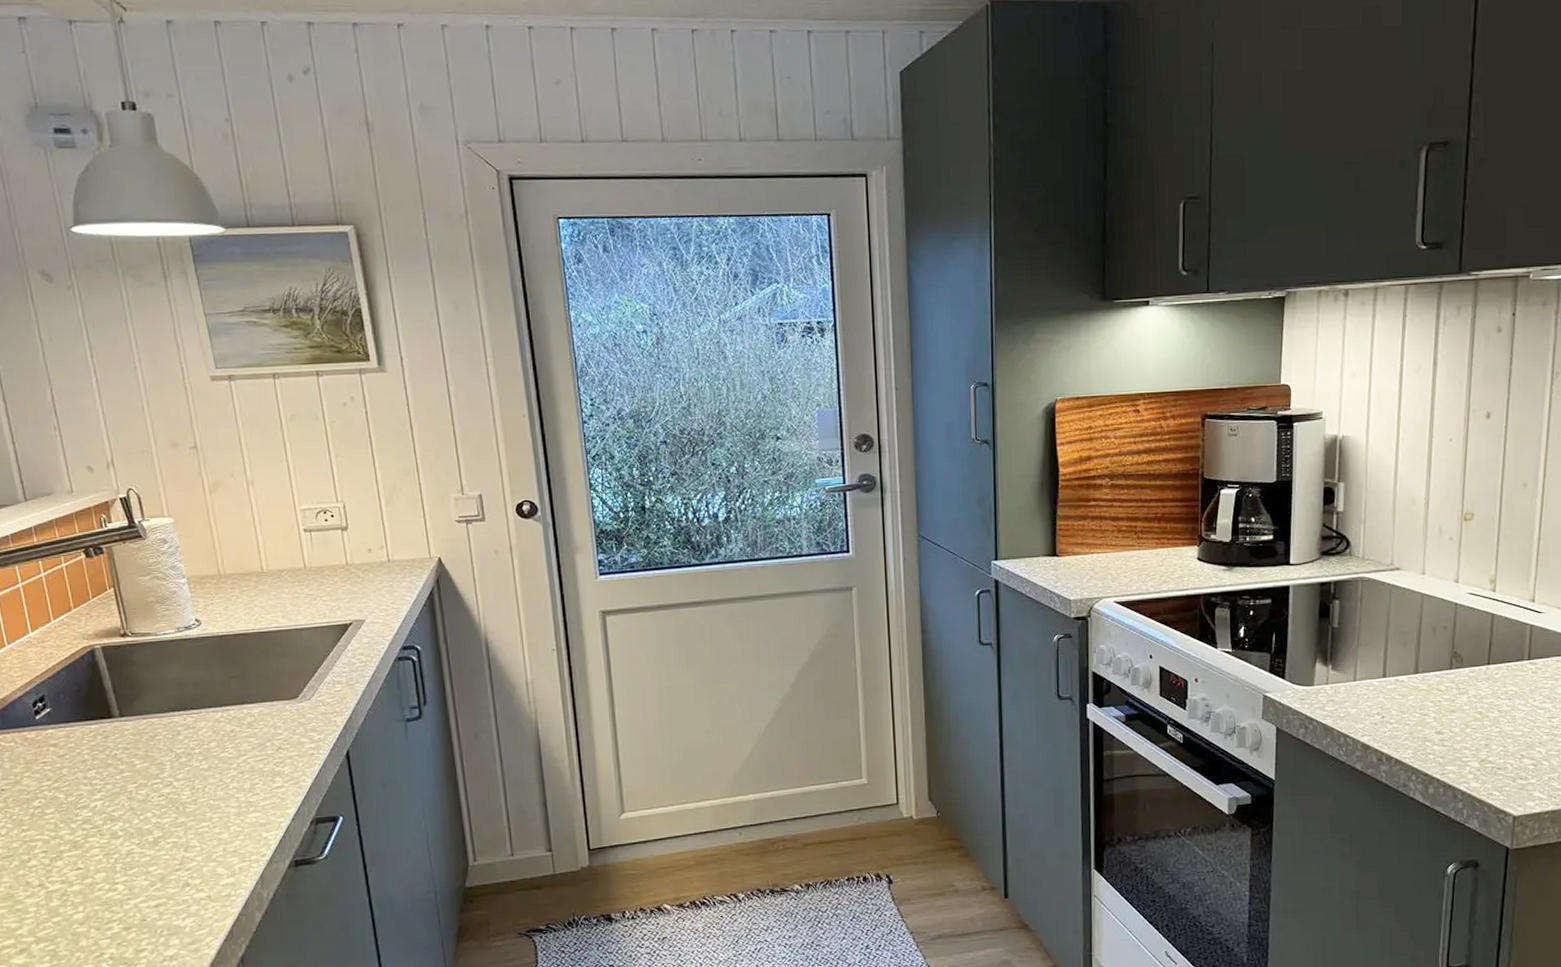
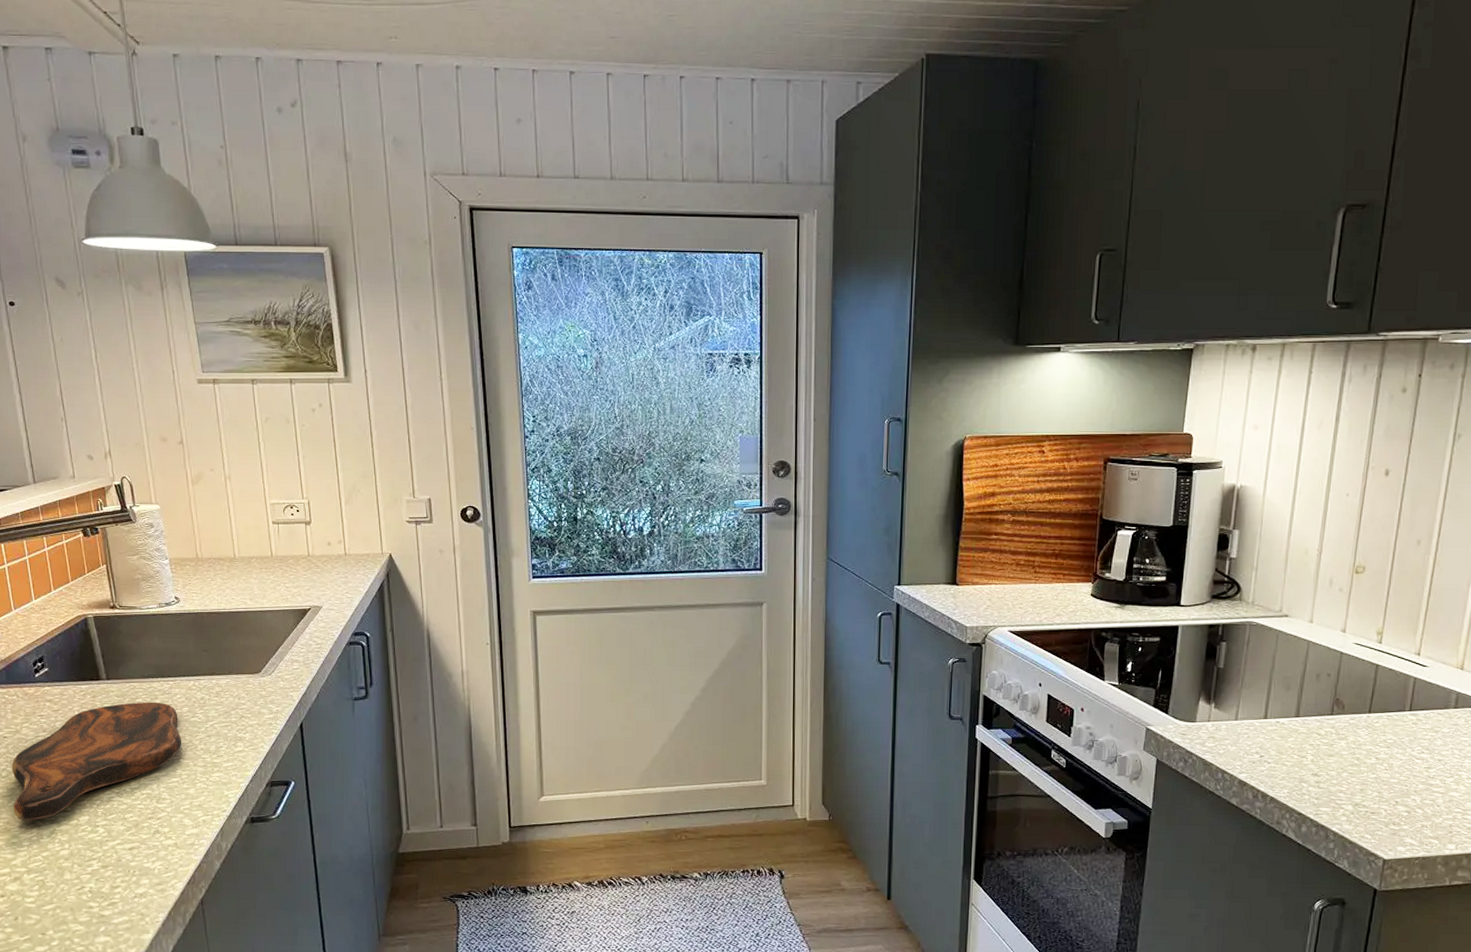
cutting board: none [11,738,211,884] -> present [11,702,182,821]

